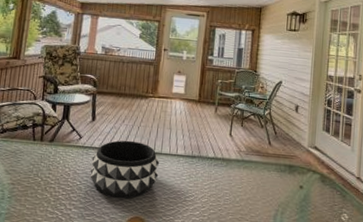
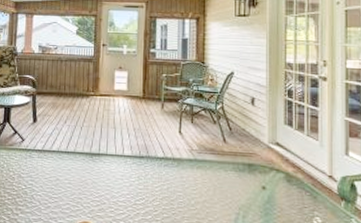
decorative bowl: present [90,140,160,198] -> none [34,141,106,202]

